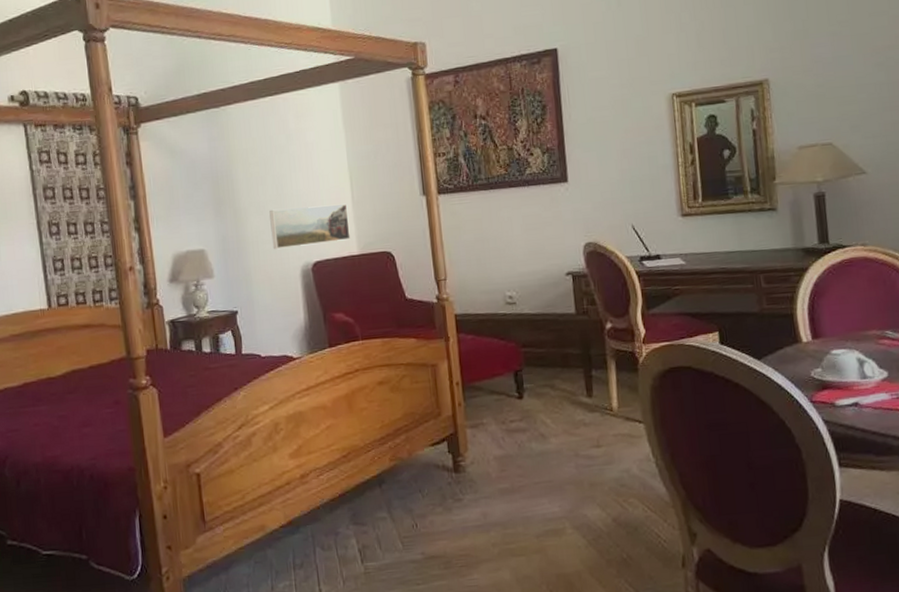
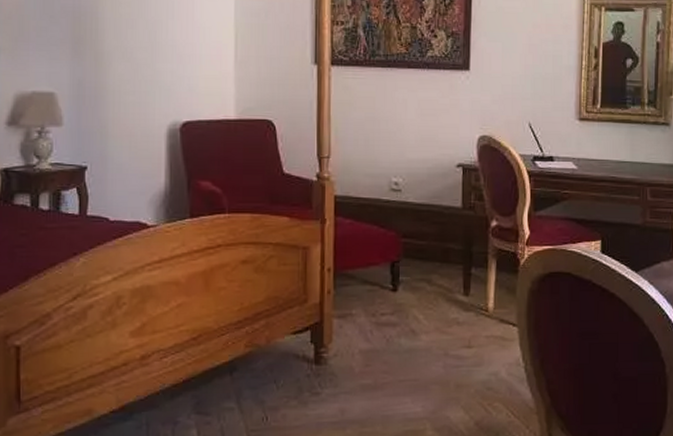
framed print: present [269,204,351,250] -> none [137,57,229,103]

